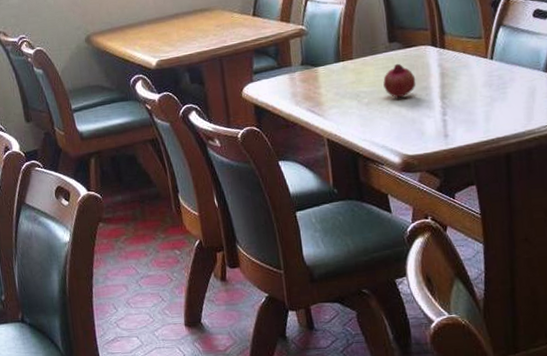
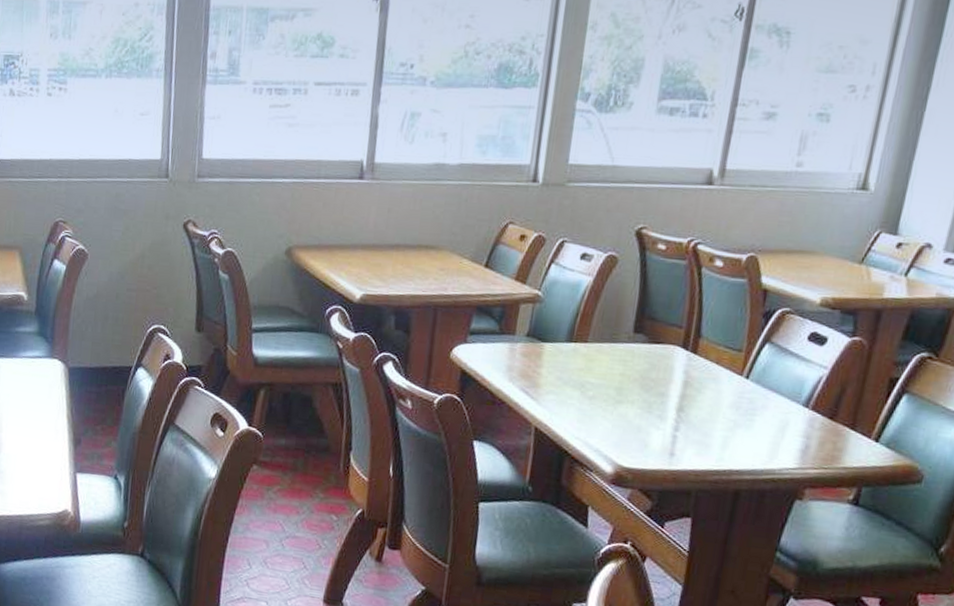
fruit: present [383,63,416,98] -> none [615,358,654,399]

